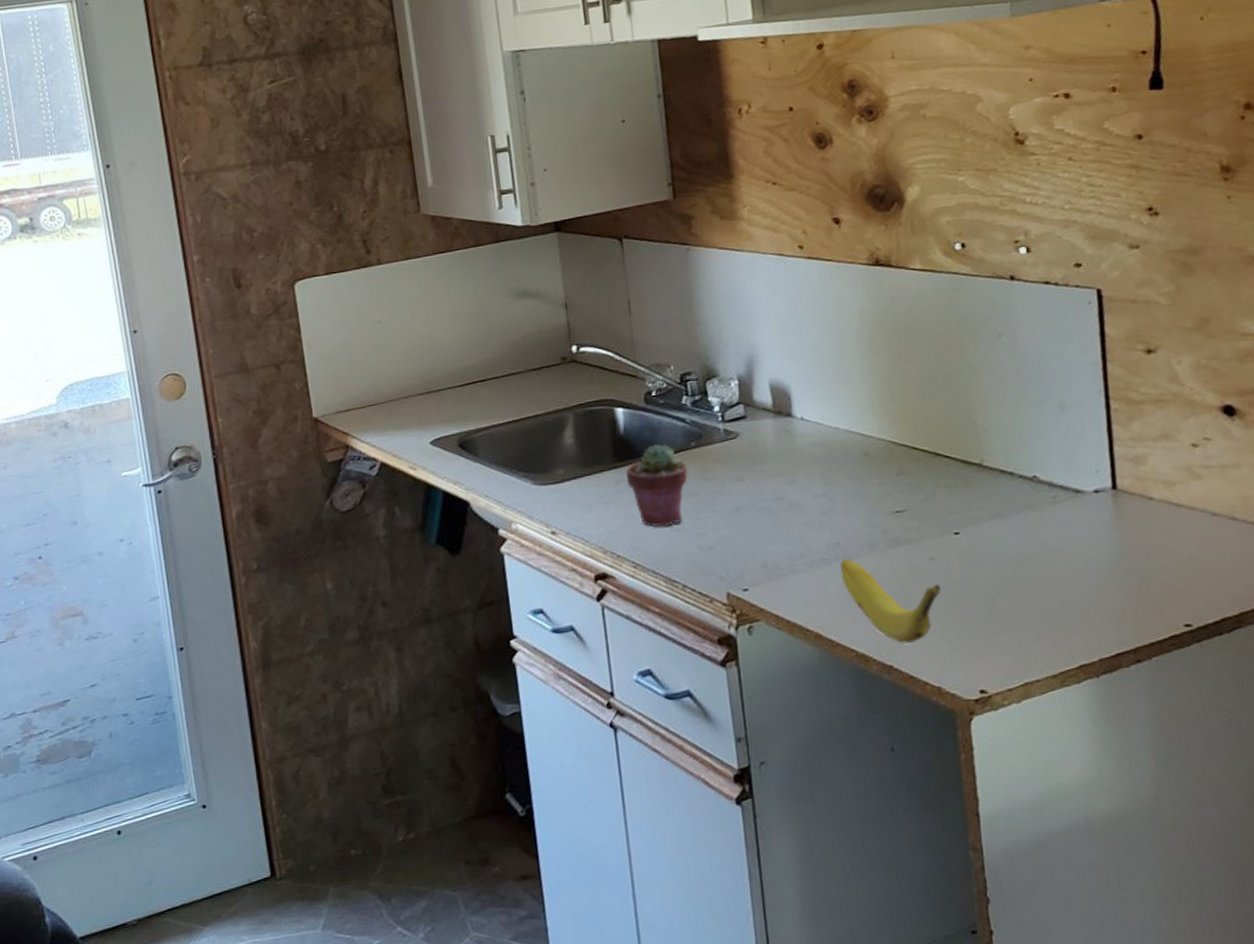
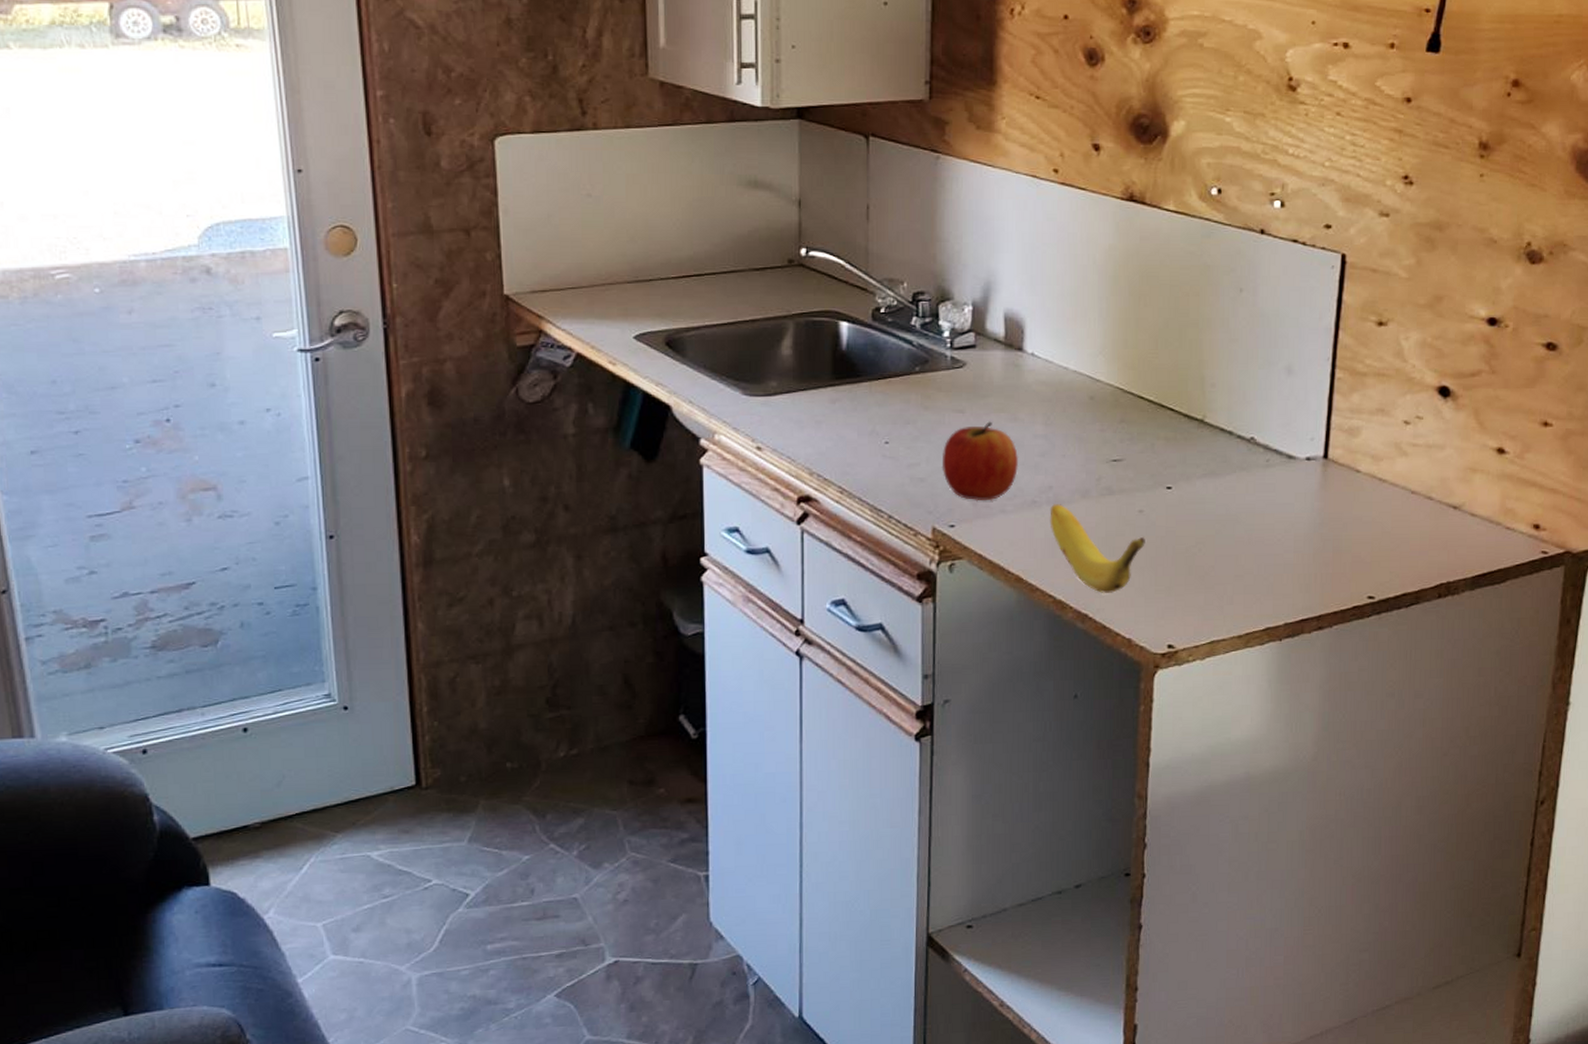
potted succulent: present [626,444,688,527] -> none [844,365,907,453]
apple: none [727,486,804,564] -> present [941,421,1019,501]

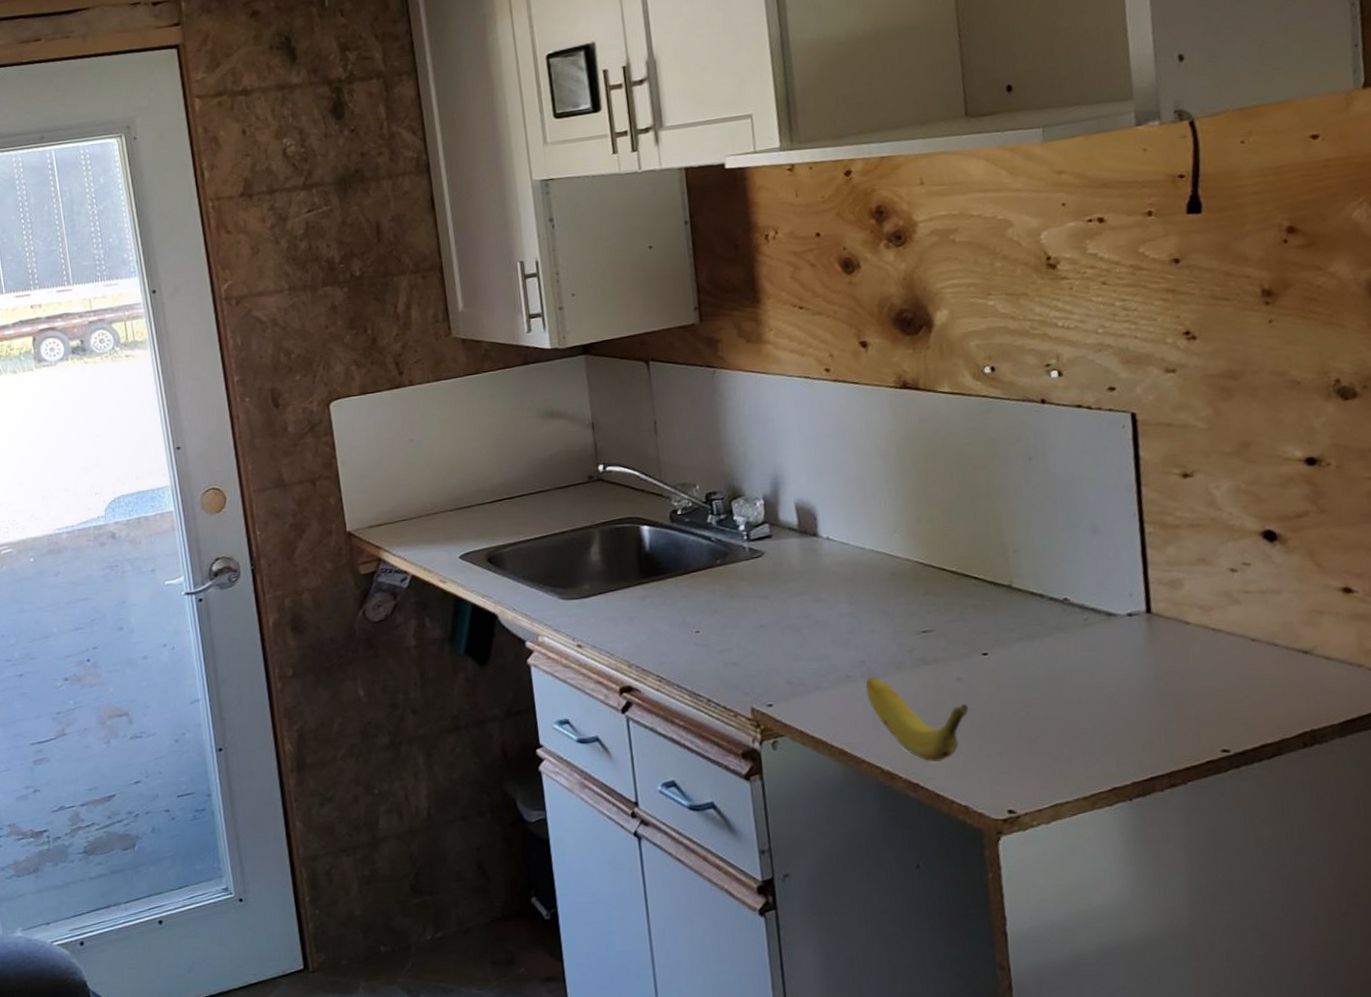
apple: present [941,421,1019,501] -> none [752,604,829,681]

